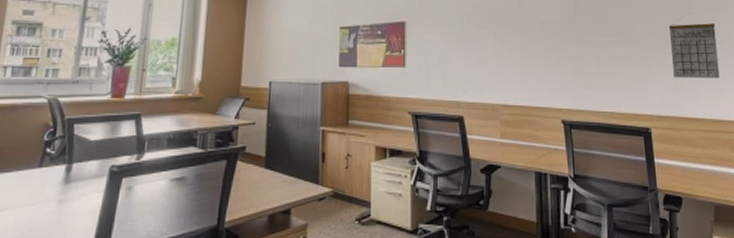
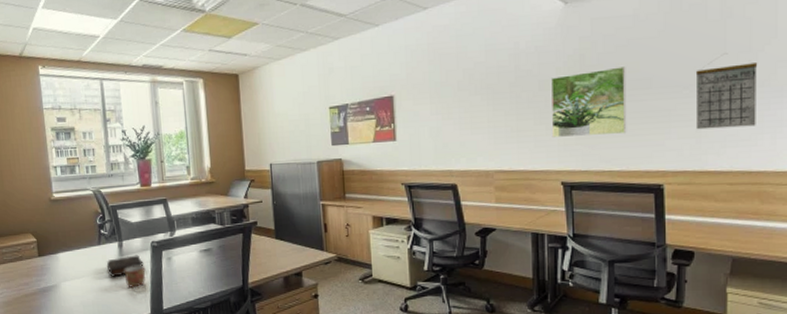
book: none [43,182,95,210] -> present [106,255,144,277]
mug: none [65,196,94,225] -> present [125,266,145,287]
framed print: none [549,15,617,77] -> present [550,66,627,137]

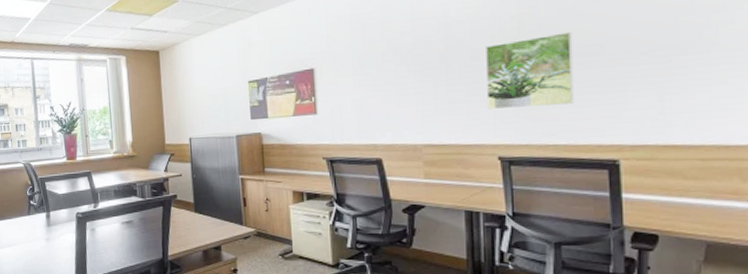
book: present [106,255,144,277] -> none [35,225,69,246]
mug: present [125,266,145,287] -> none [52,236,71,256]
calendar: present [695,63,758,130] -> none [656,23,735,99]

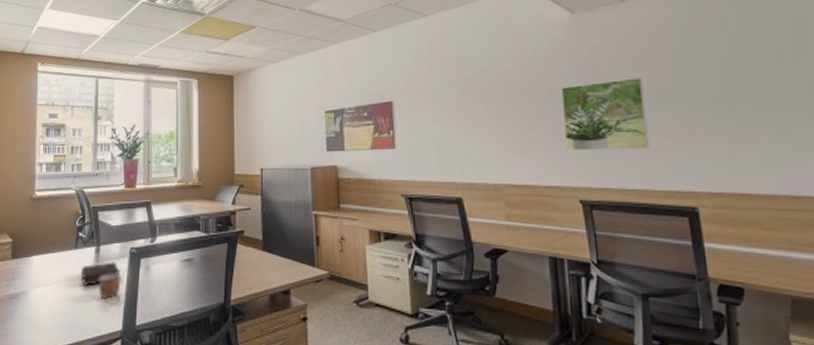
book: none [35,225,69,246] -> present [80,262,120,286]
mug: none [52,236,71,256] -> present [99,274,120,298]

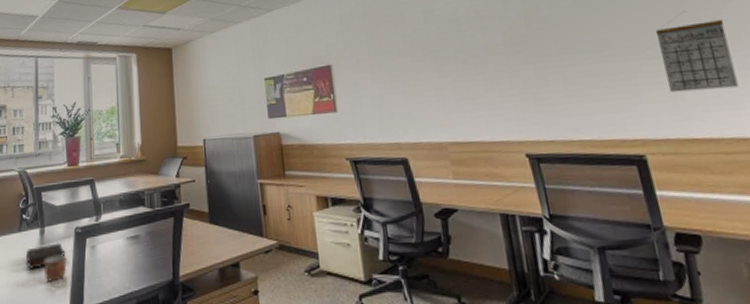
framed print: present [560,78,650,151] -> none [496,28,591,105]
calendar: none [720,77,798,147] -> present [655,20,739,93]

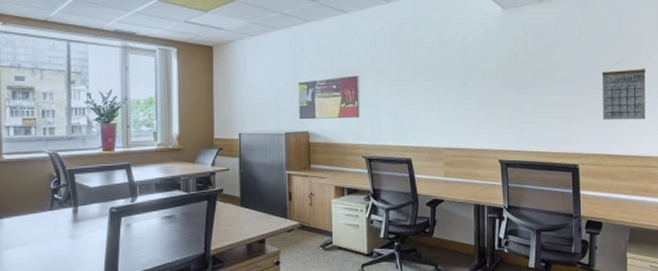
book: present [25,243,66,269] -> none [57,221,100,244]
mug: present [45,256,66,282] -> none [78,232,100,255]

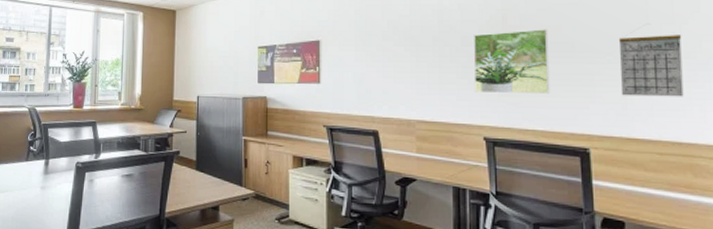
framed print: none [491,65,551,122] -> present [473,29,550,95]

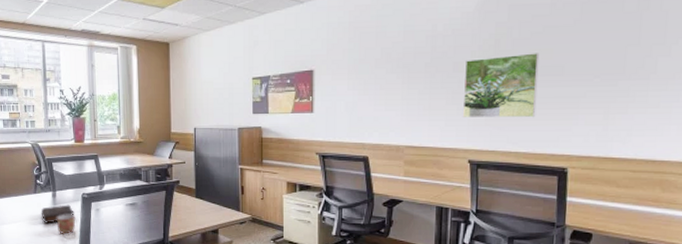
book: none [30,174,66,195] -> present [41,204,74,224]
mug: none [47,185,66,207] -> present [57,215,75,234]
calendar: present [618,35,684,97] -> none [603,55,671,117]

